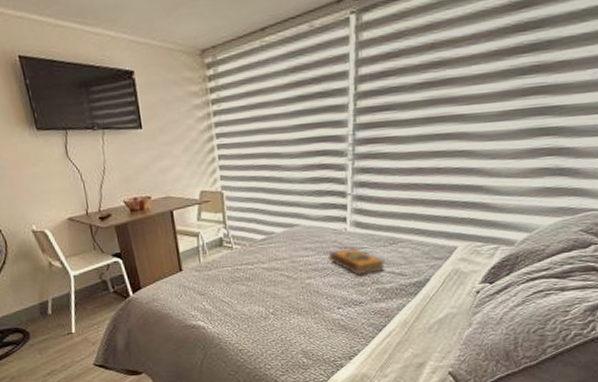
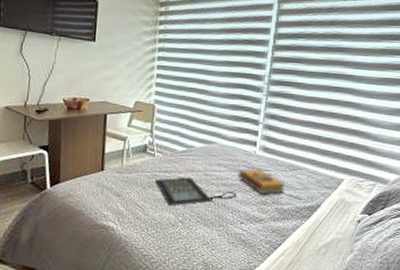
clutch bag: none [237,267,329,299] -> present [154,177,236,206]

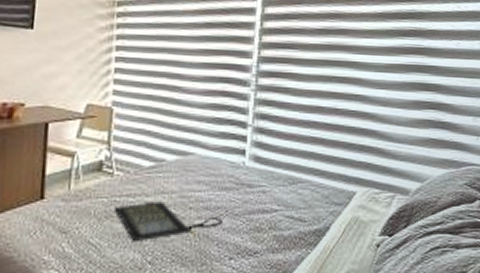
hardback book: present [237,169,285,195] -> none [223,185,283,218]

